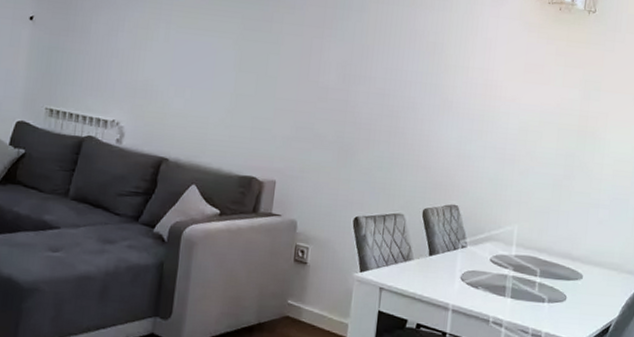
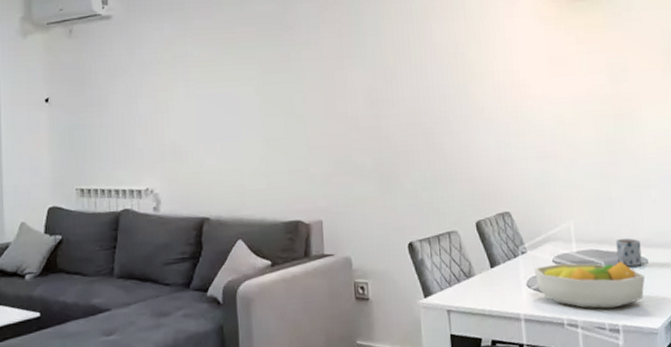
fruit bowl: none [470,262,577,316] -> present [534,261,645,309]
mug: none [552,251,579,280] -> present [615,238,642,267]

